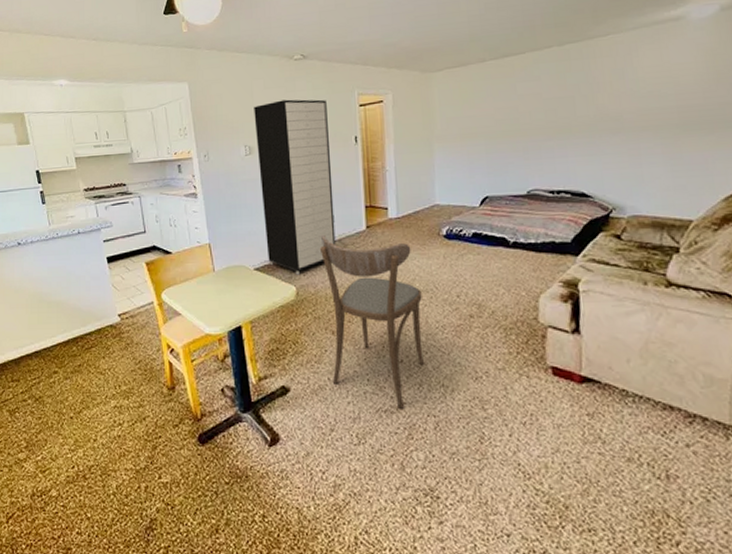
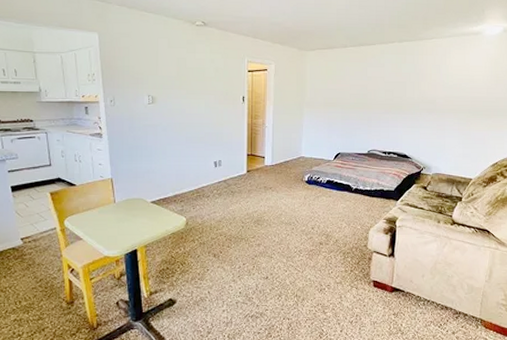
storage cabinet: present [254,99,336,275] -> none [158,59,222,208]
dining chair: present [319,235,424,409] -> none [207,176,286,314]

